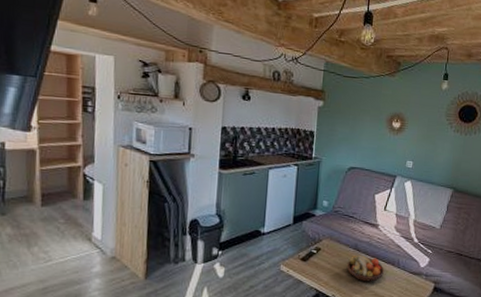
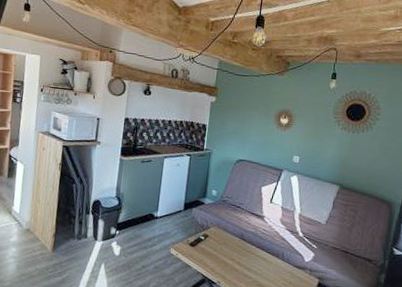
fruit bowl: present [346,255,384,282] -> none [232,244,269,272]

